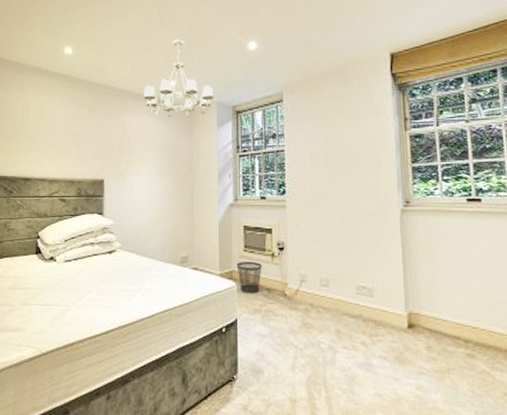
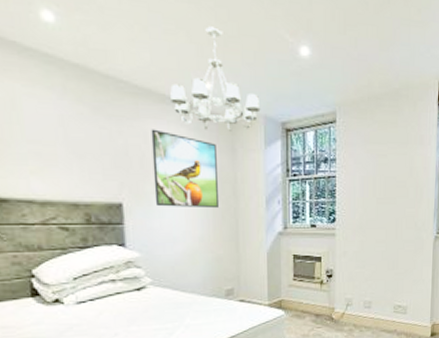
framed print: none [127,120,177,183] -> present [151,129,218,209]
wastebasket: present [236,261,262,294] -> none [286,289,311,321]

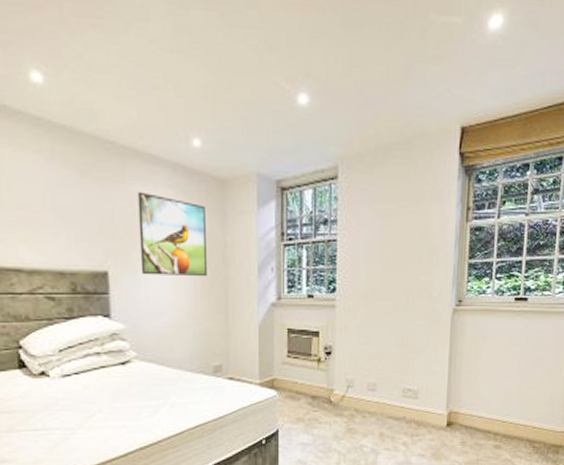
chandelier: present [169,26,261,133] -> none [156,77,254,193]

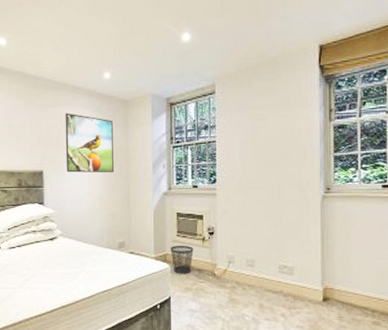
wastebasket: none [279,367,307,403] -> present [170,245,194,274]

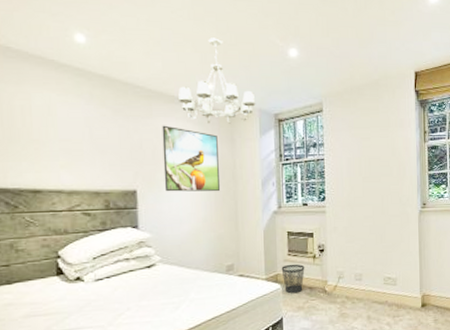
chandelier: none [78,30,149,111] -> present [177,37,256,125]

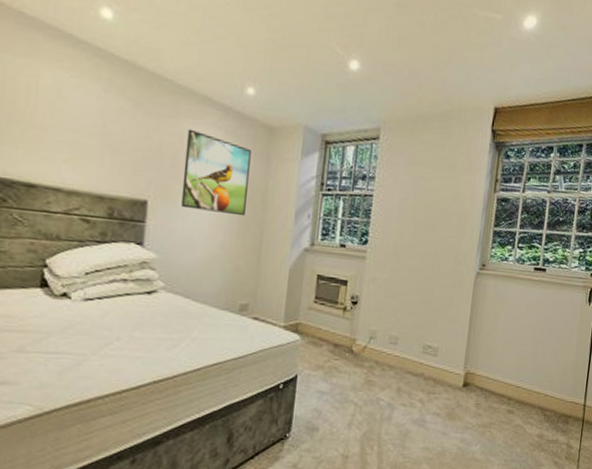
chandelier: present [177,37,256,125] -> none [210,34,302,140]
wastebasket: present [281,264,305,294] -> none [304,313,332,349]

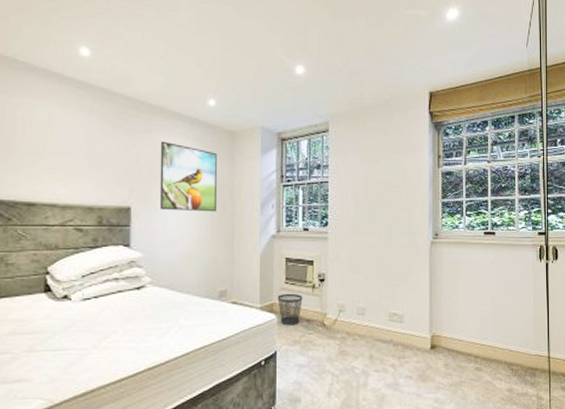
wastebasket: none [304,313,332,349] -> present [277,293,303,326]

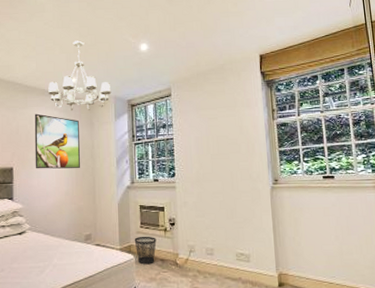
chandelier: none [178,53,259,143] -> present [47,40,112,111]

